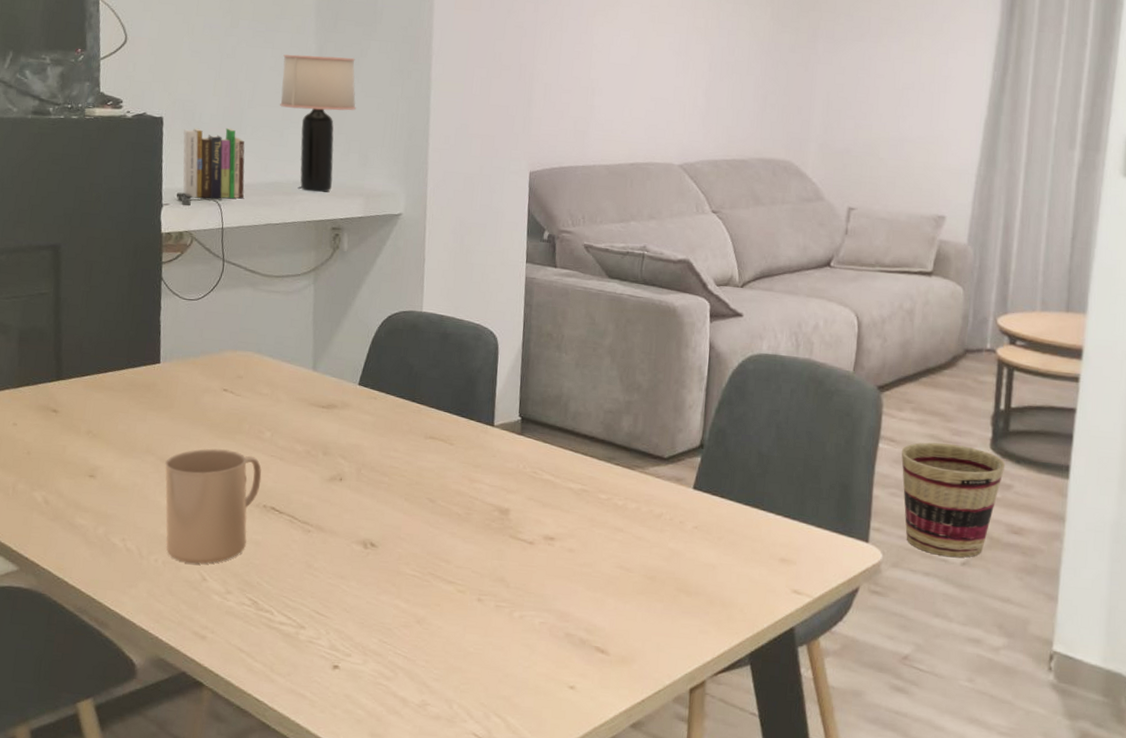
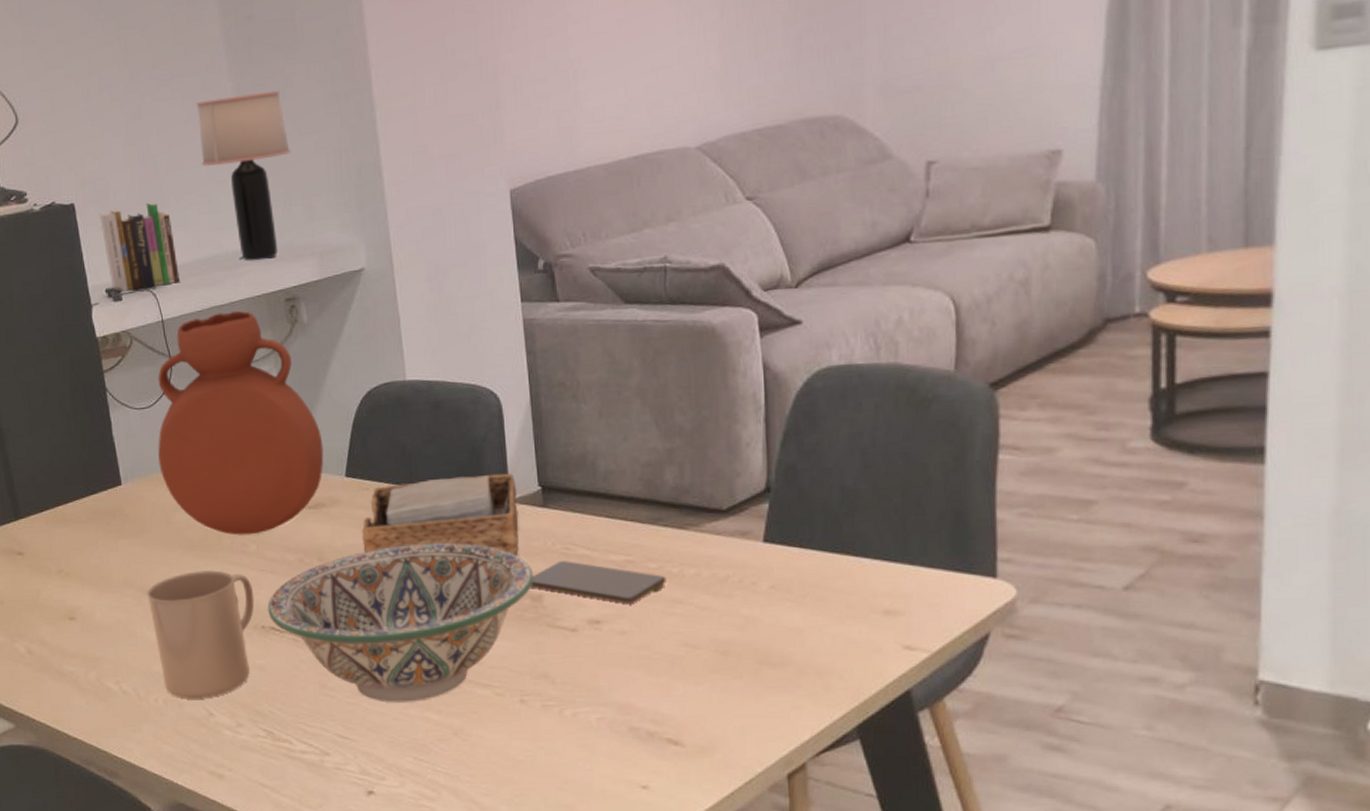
vase: none [197,230,344,424] -> present [158,310,324,535]
decorative bowl: none [271,450,505,589] -> present [267,543,534,702]
napkin holder: none [363,397,501,473] -> present [362,473,519,556]
smartphone: none [501,482,613,526] -> present [531,560,666,604]
basket: present [901,442,1006,558] -> none [1029,441,1174,583]

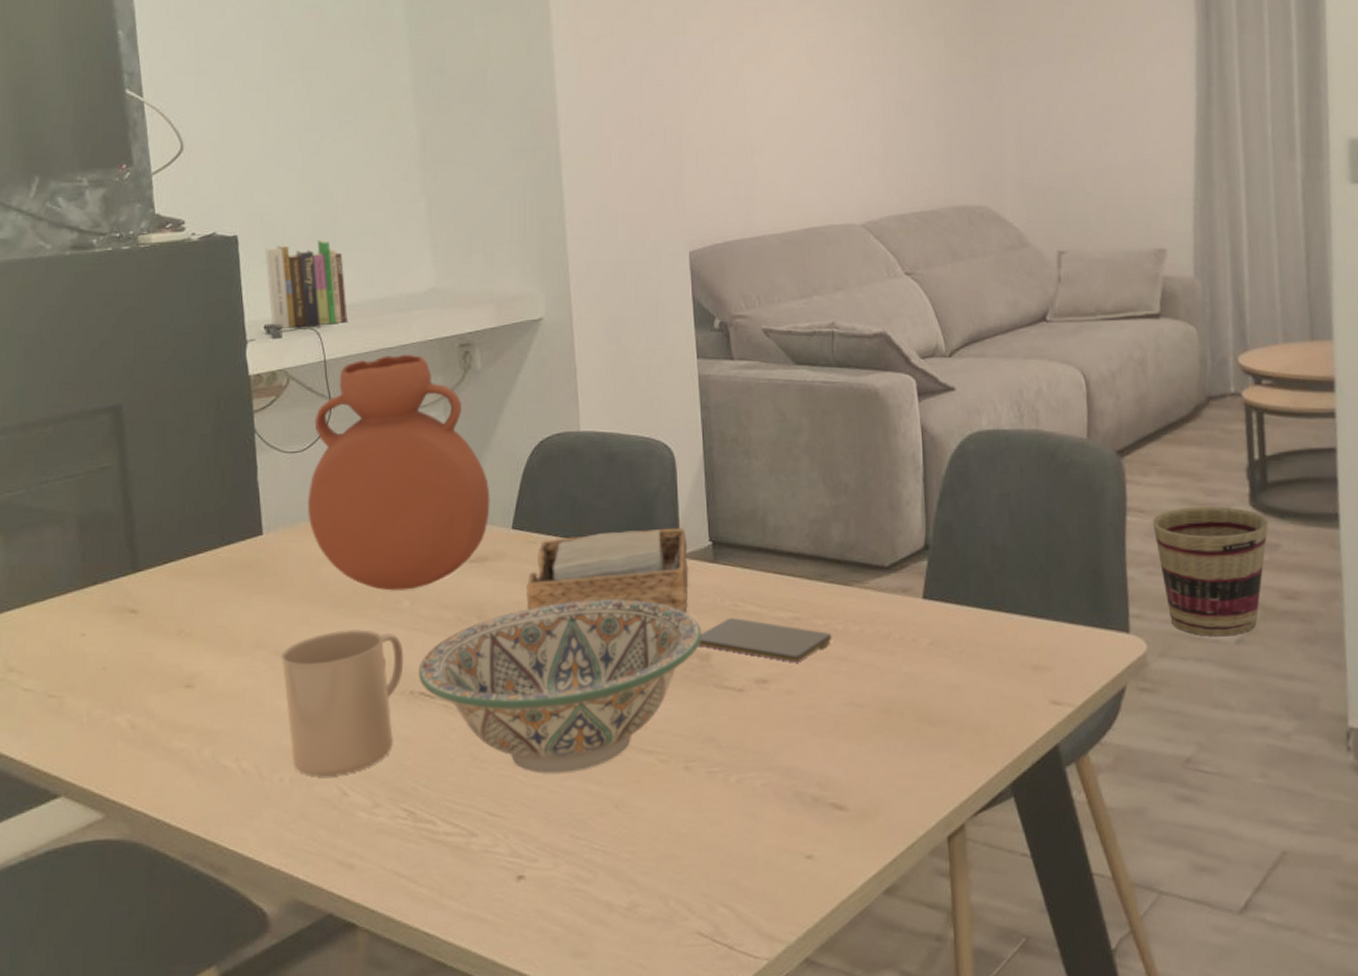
table lamp: present [196,90,292,261] -> none [379,141,475,305]
basket: none [1029,441,1174,583] -> present [1152,506,1269,637]

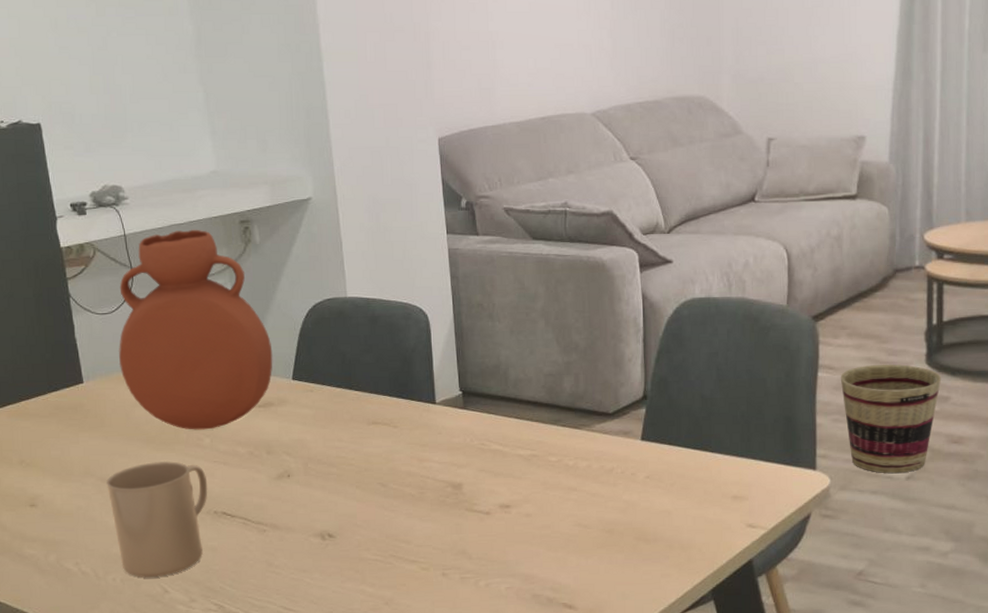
books: present [265,239,347,329] -> none [65,127,142,207]
decorative bowl: present [418,599,702,774] -> none [220,438,455,577]
napkin holder: present [526,527,689,613] -> none [306,379,443,451]
smartphone: present [699,617,832,662] -> none [453,454,564,491]

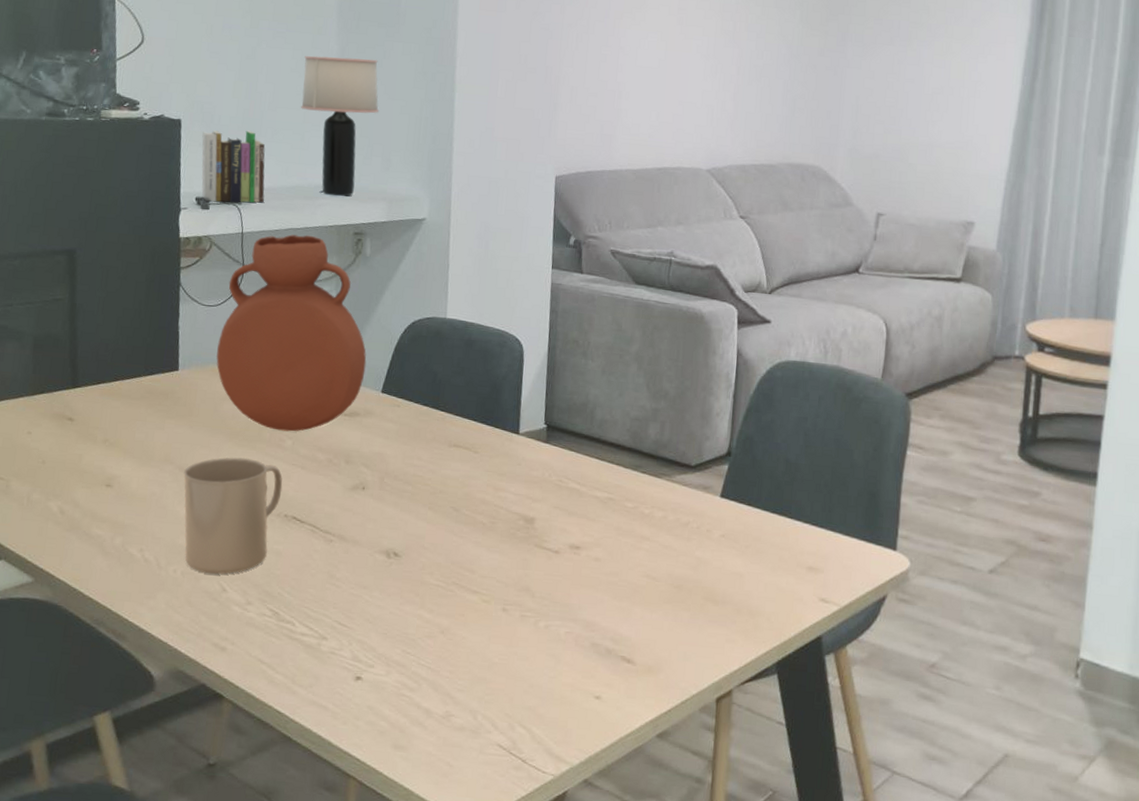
books: none [65,127,142,207] -> present [201,130,265,203]
table lamp: none [159,36,247,186] -> present [301,55,380,196]
basket: present [840,364,942,474] -> none [929,449,1034,566]

